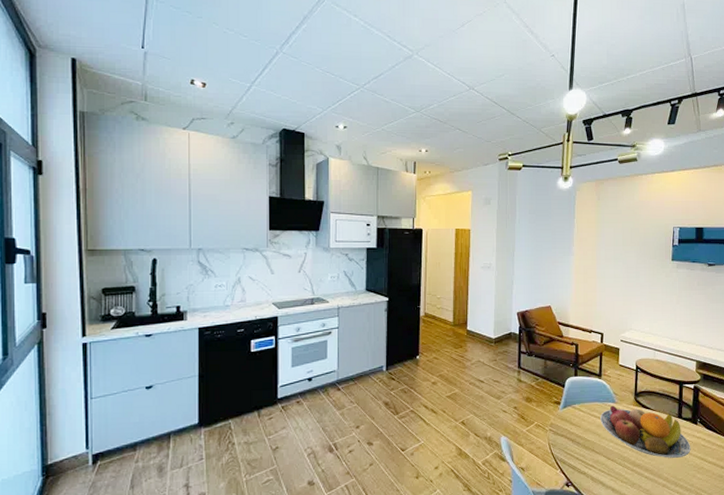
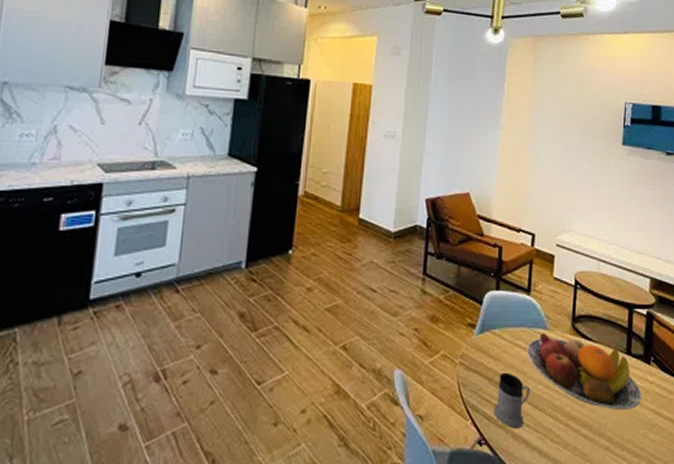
mug: none [577,435,604,474] -> present [493,372,530,428]

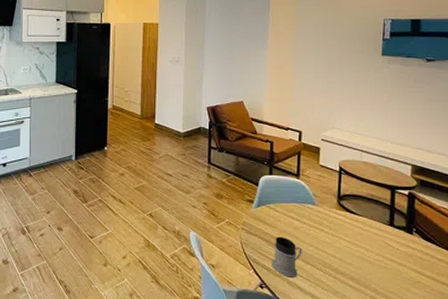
fruit bowl: present [527,332,642,410] -> none [298,207,405,269]

